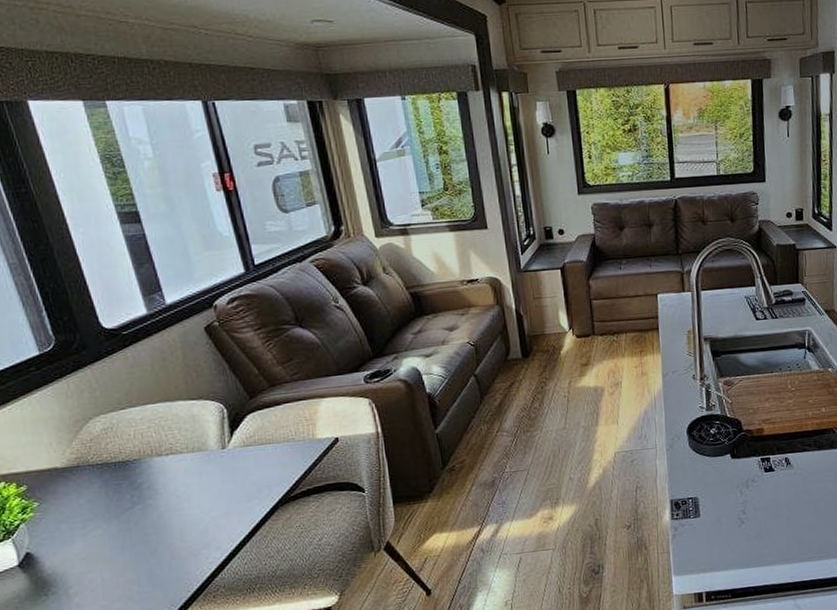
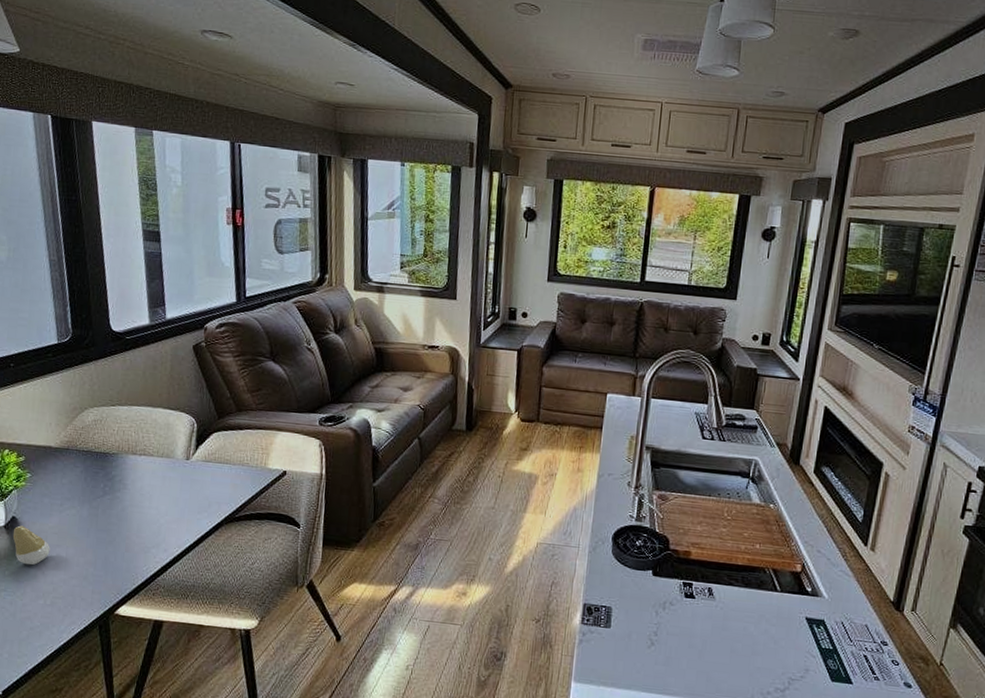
tooth: none [30,560,81,601] -> present [12,525,50,565]

